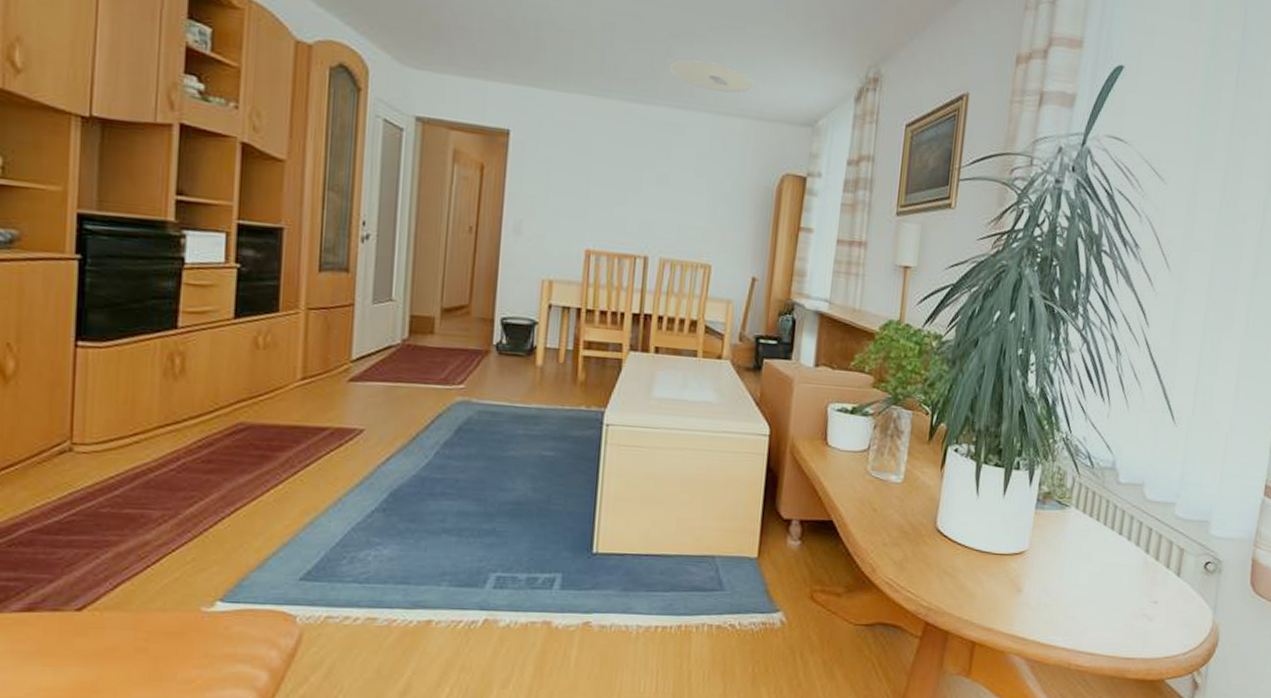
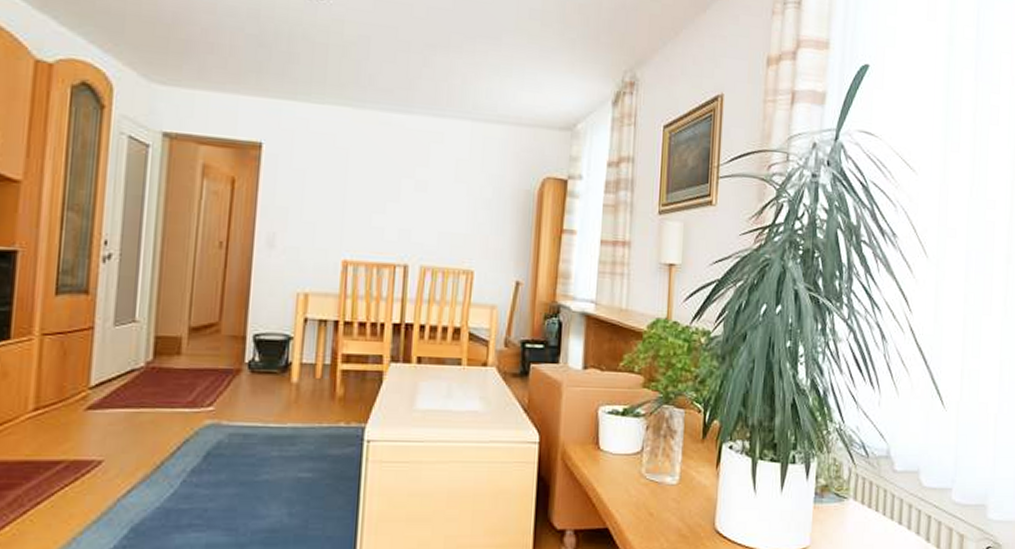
ceiling light: present [670,60,754,93] -> none [427,69,512,100]

